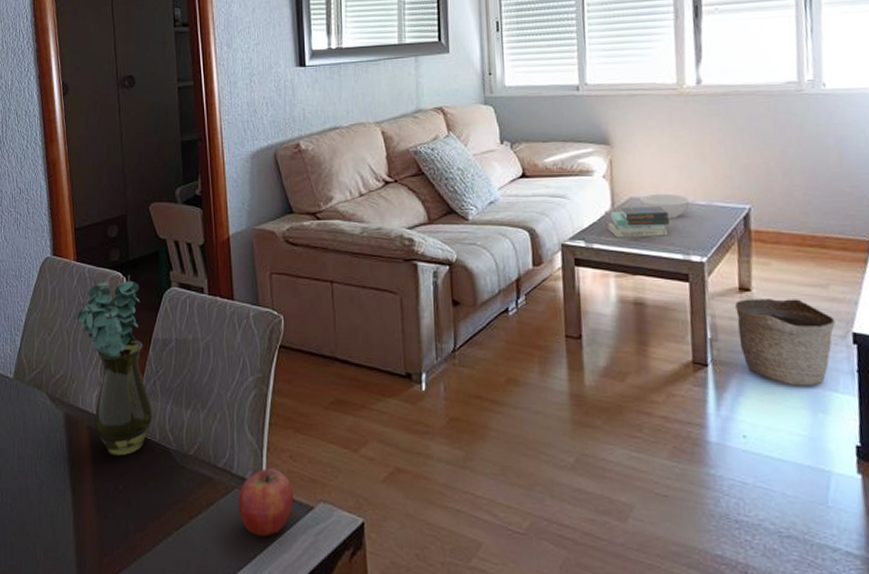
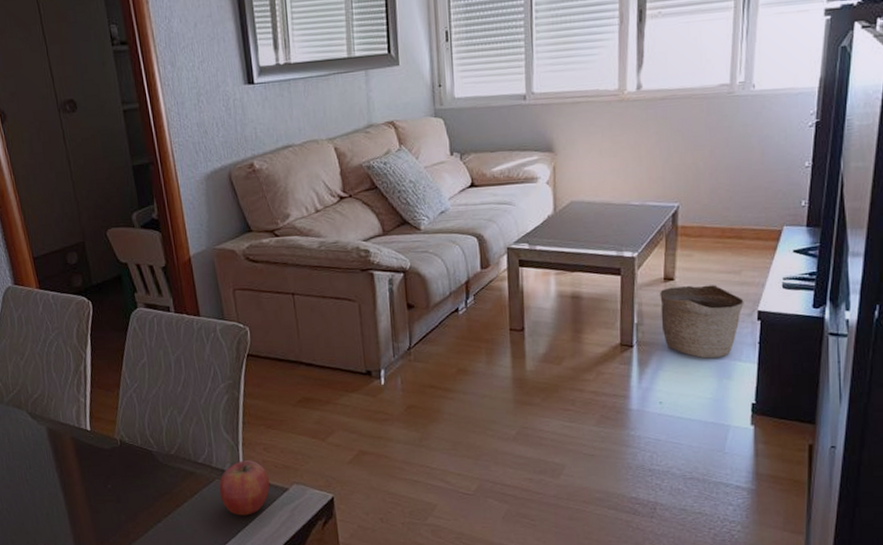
vase: present [76,275,152,456] -> none [46,299,132,461]
books: present [608,206,669,237] -> none [550,208,605,239]
bowl: present [640,193,689,218] -> none [580,196,624,219]

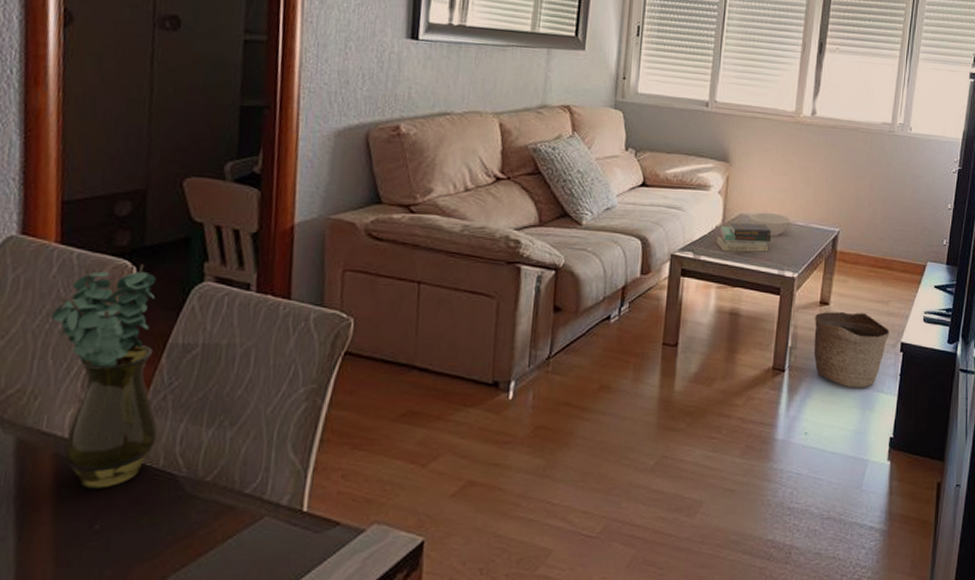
vase: none [46,299,132,461] -> present [50,264,157,489]
fruit: present [219,460,270,516] -> none [266,491,342,568]
books: none [550,208,605,239] -> present [716,223,771,252]
bowl: none [580,196,624,219] -> present [749,212,790,236]

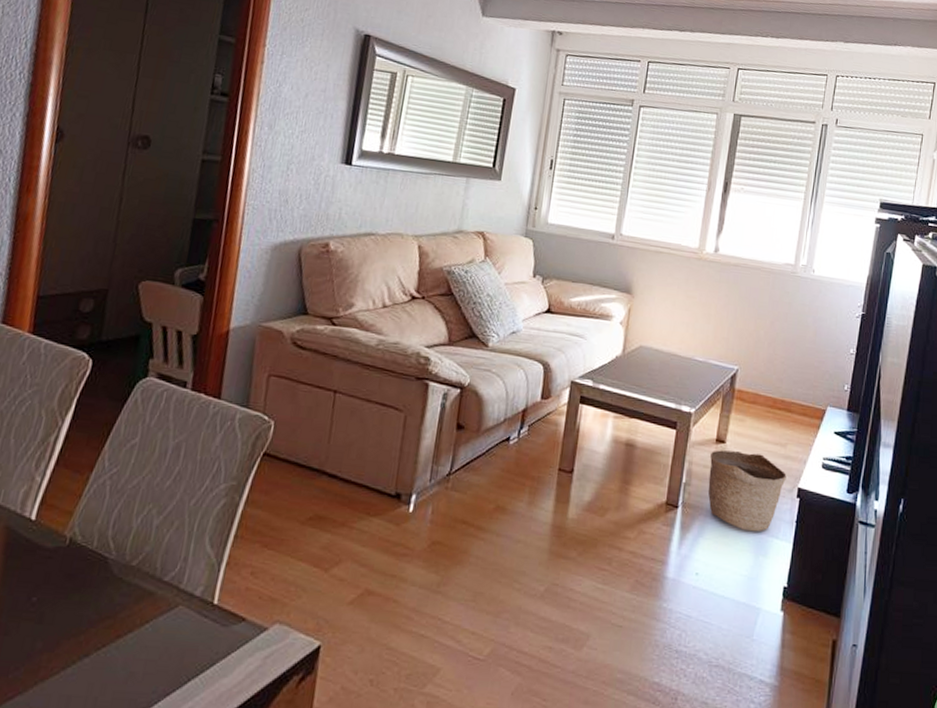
vase: present [50,264,157,489] -> none [14,354,108,563]
books: present [716,223,771,252] -> none [616,354,670,385]
bowl: present [749,212,790,236] -> none [648,345,689,370]

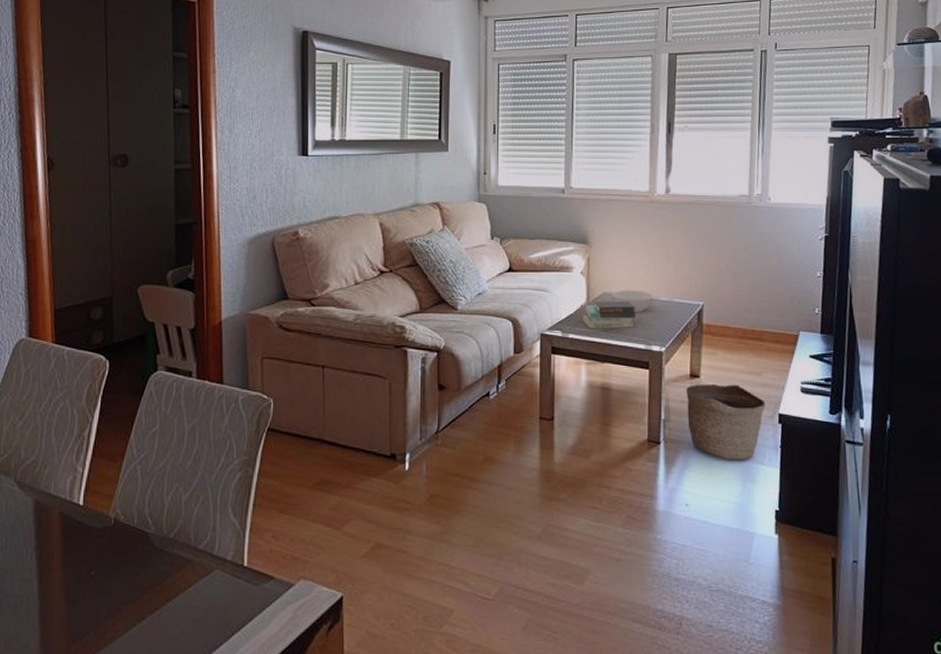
books: none [616,354,670,385] -> present [582,301,635,328]
bowl: none [648,345,689,370] -> present [612,289,653,312]

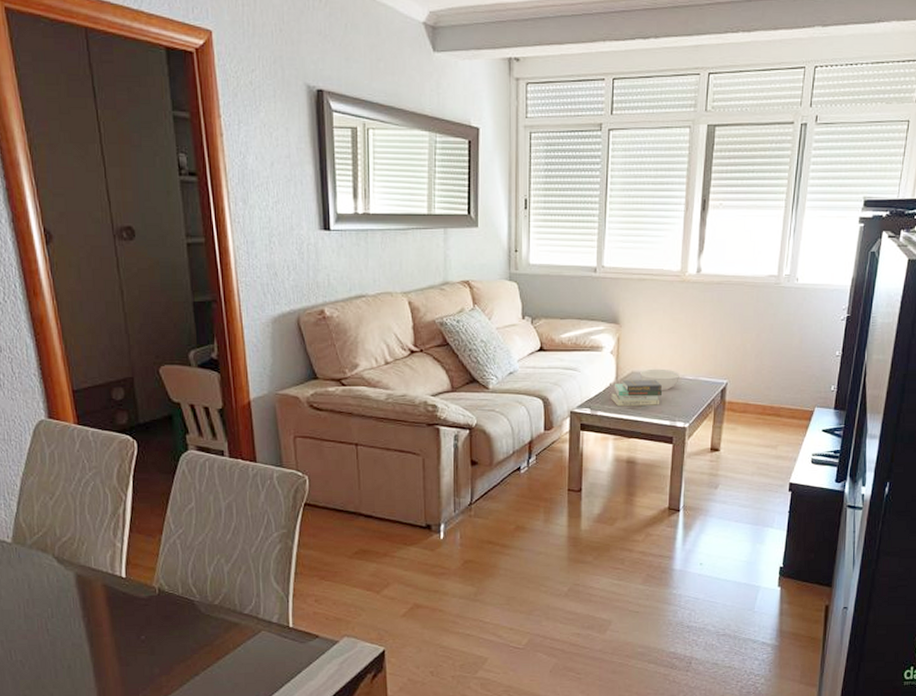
basket: present [686,385,766,460] -> none [706,457,778,525]

